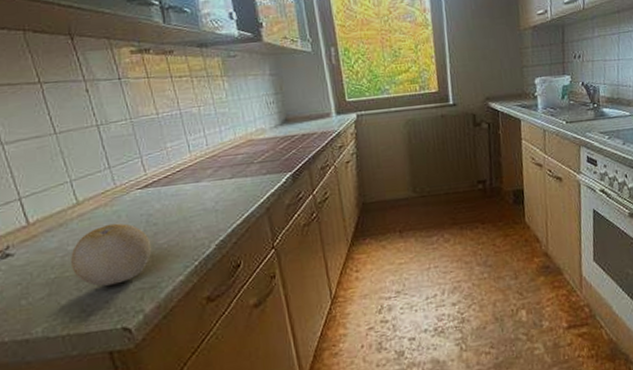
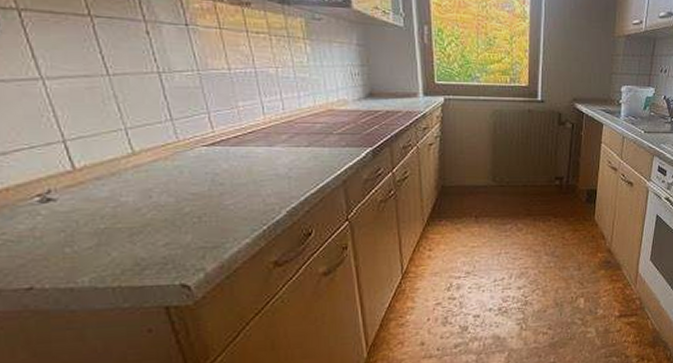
fruit: present [71,223,152,287] -> none [124,179,217,241]

